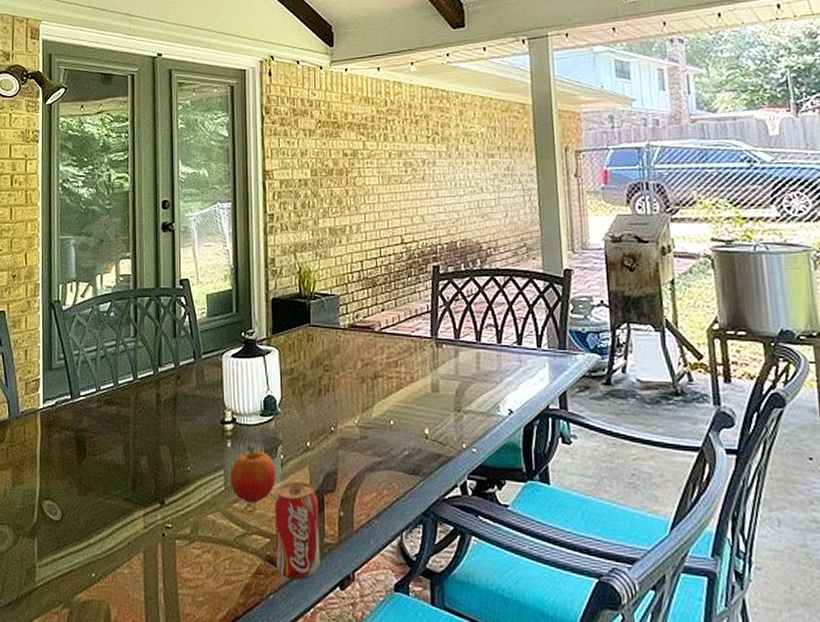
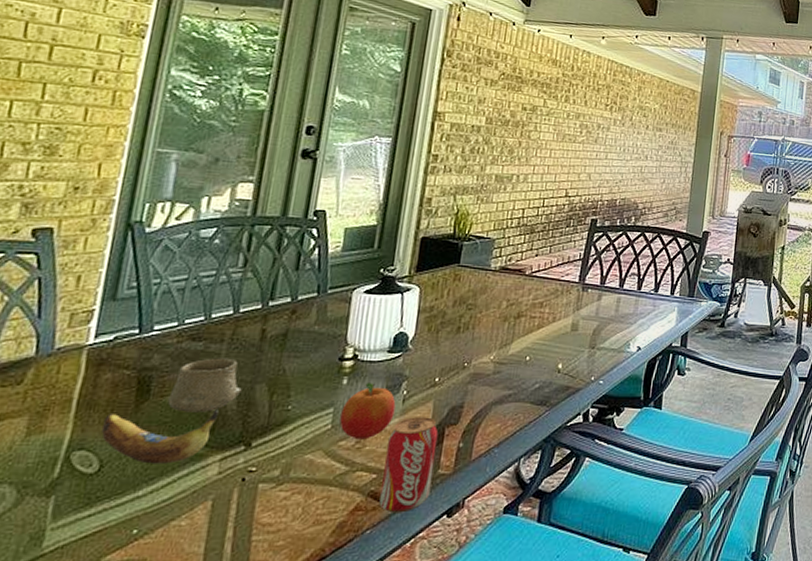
banana: none [59,468,136,516] -> present [101,409,218,464]
cup: none [99,420,150,471] -> present [167,358,242,412]

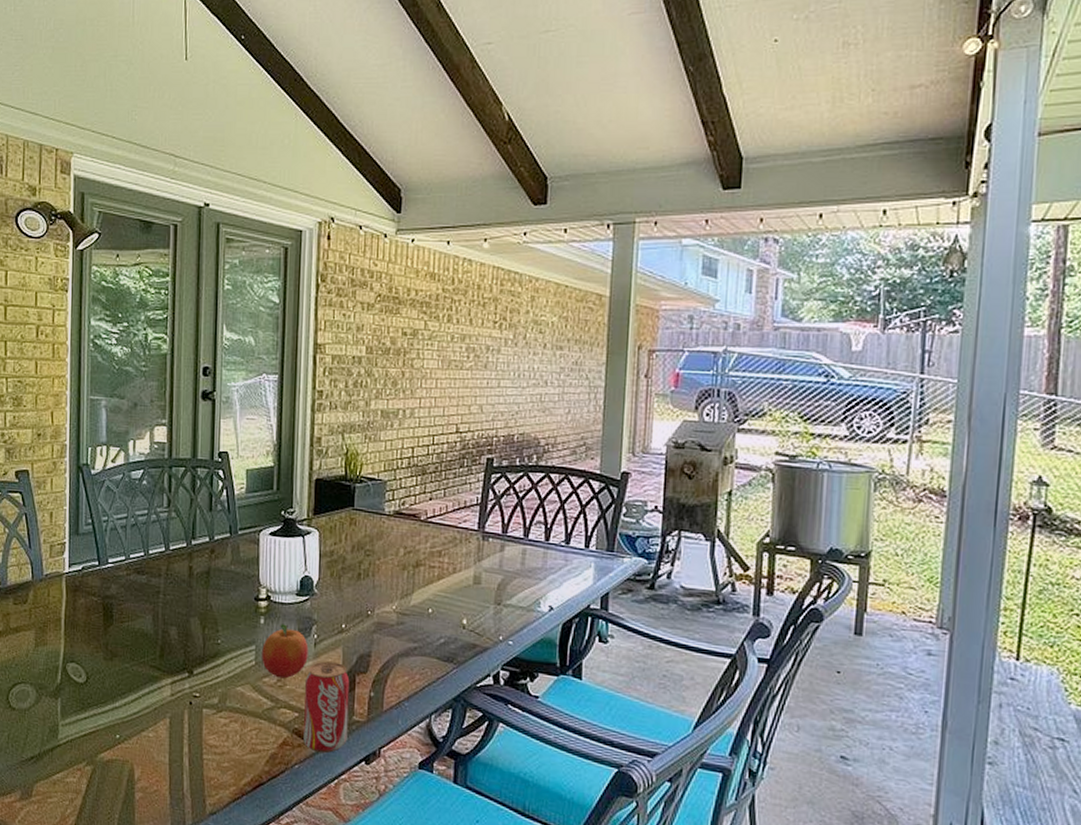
banana: present [101,409,218,464] -> none [84,634,165,682]
cup: present [167,358,242,412] -> none [126,590,180,640]

